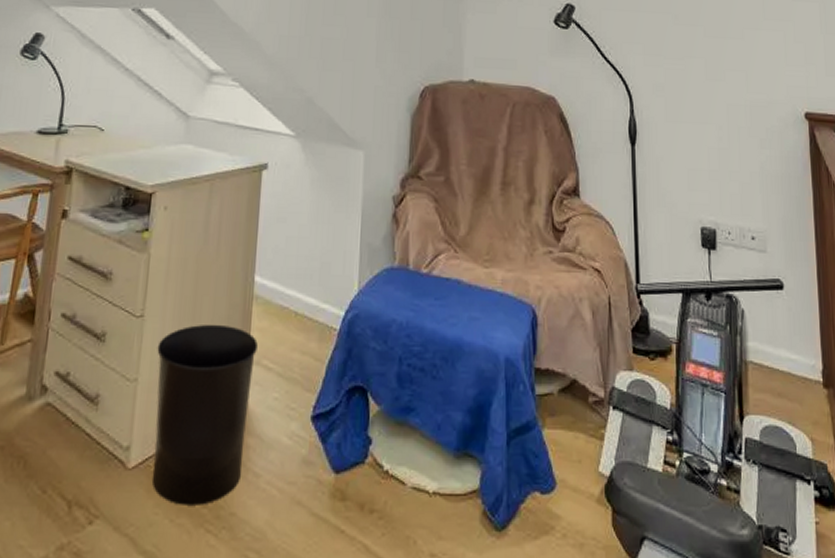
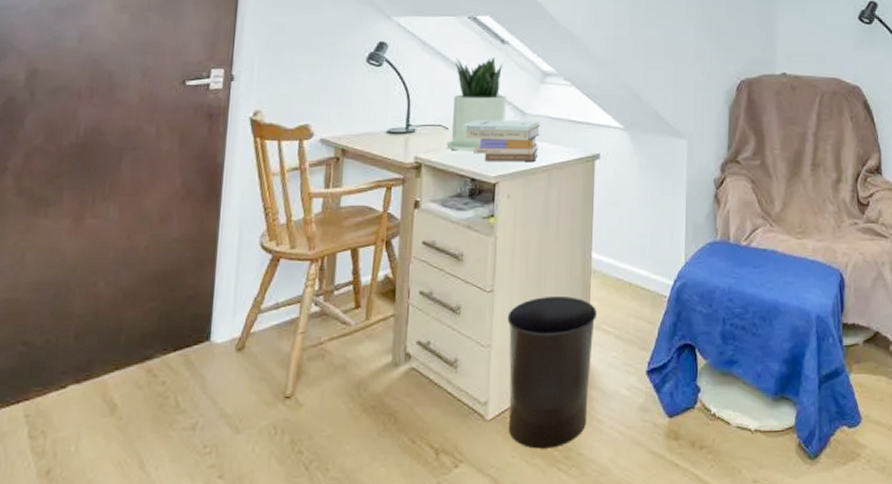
planter: none [100,53,169,156] -> present [446,57,506,151]
books: none [119,122,204,170] -> present [462,120,540,161]

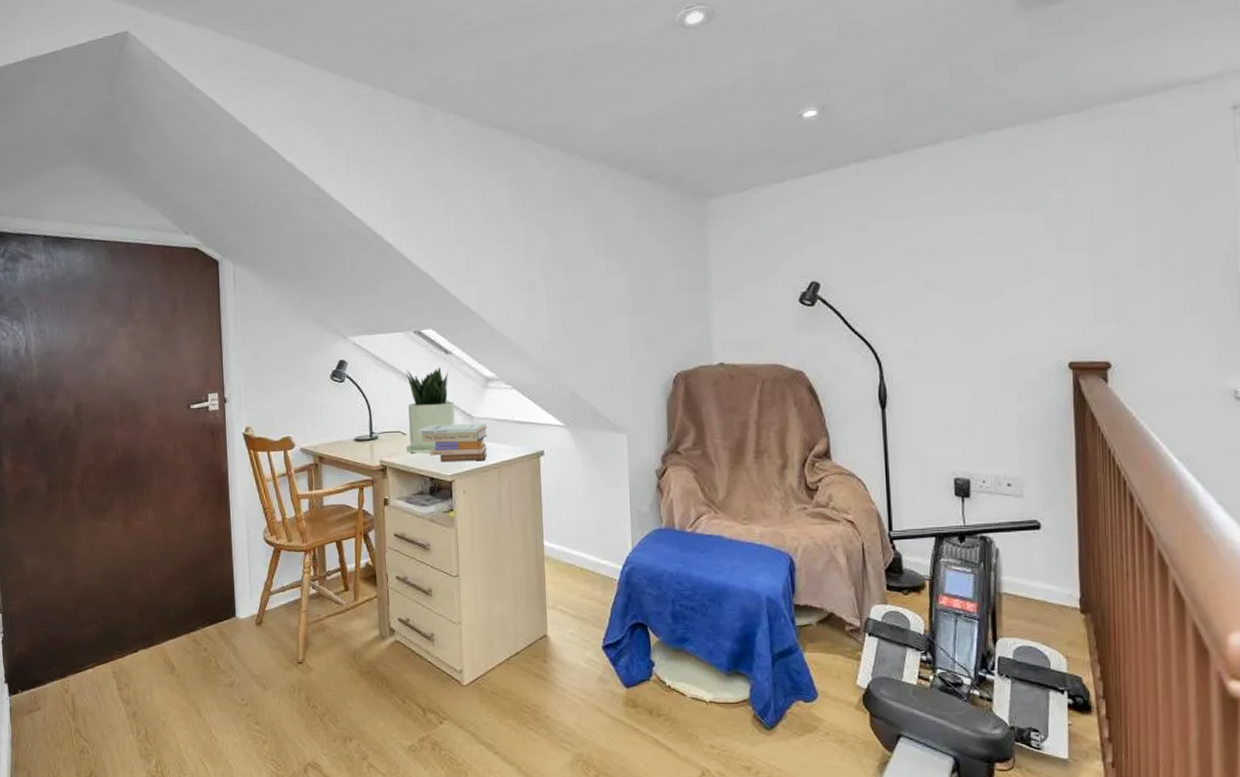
waste bin: present [507,297,597,449] -> none [473,580,552,711]

